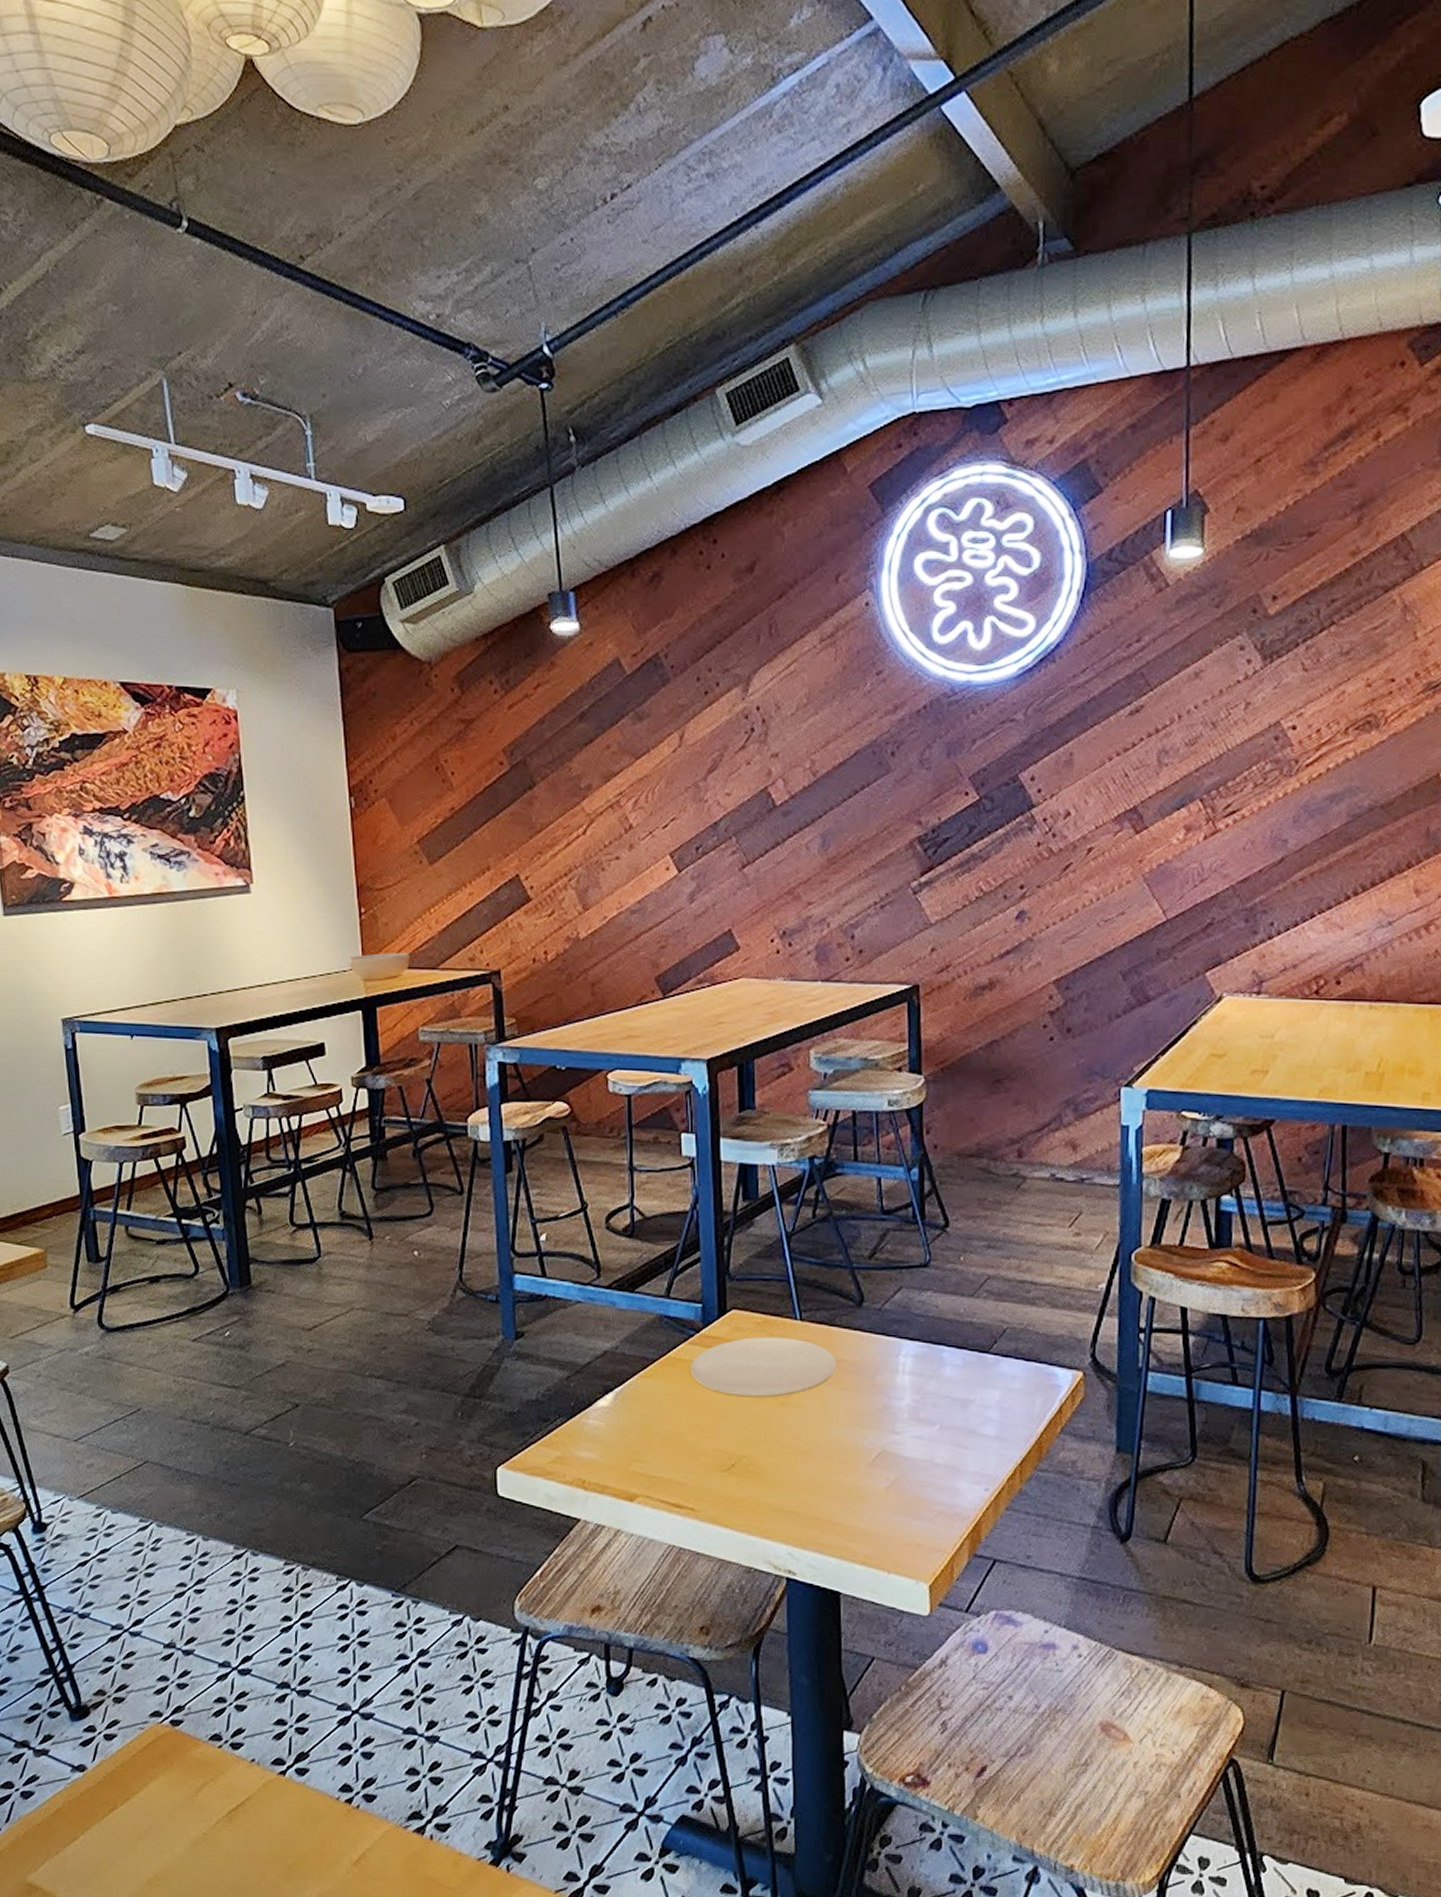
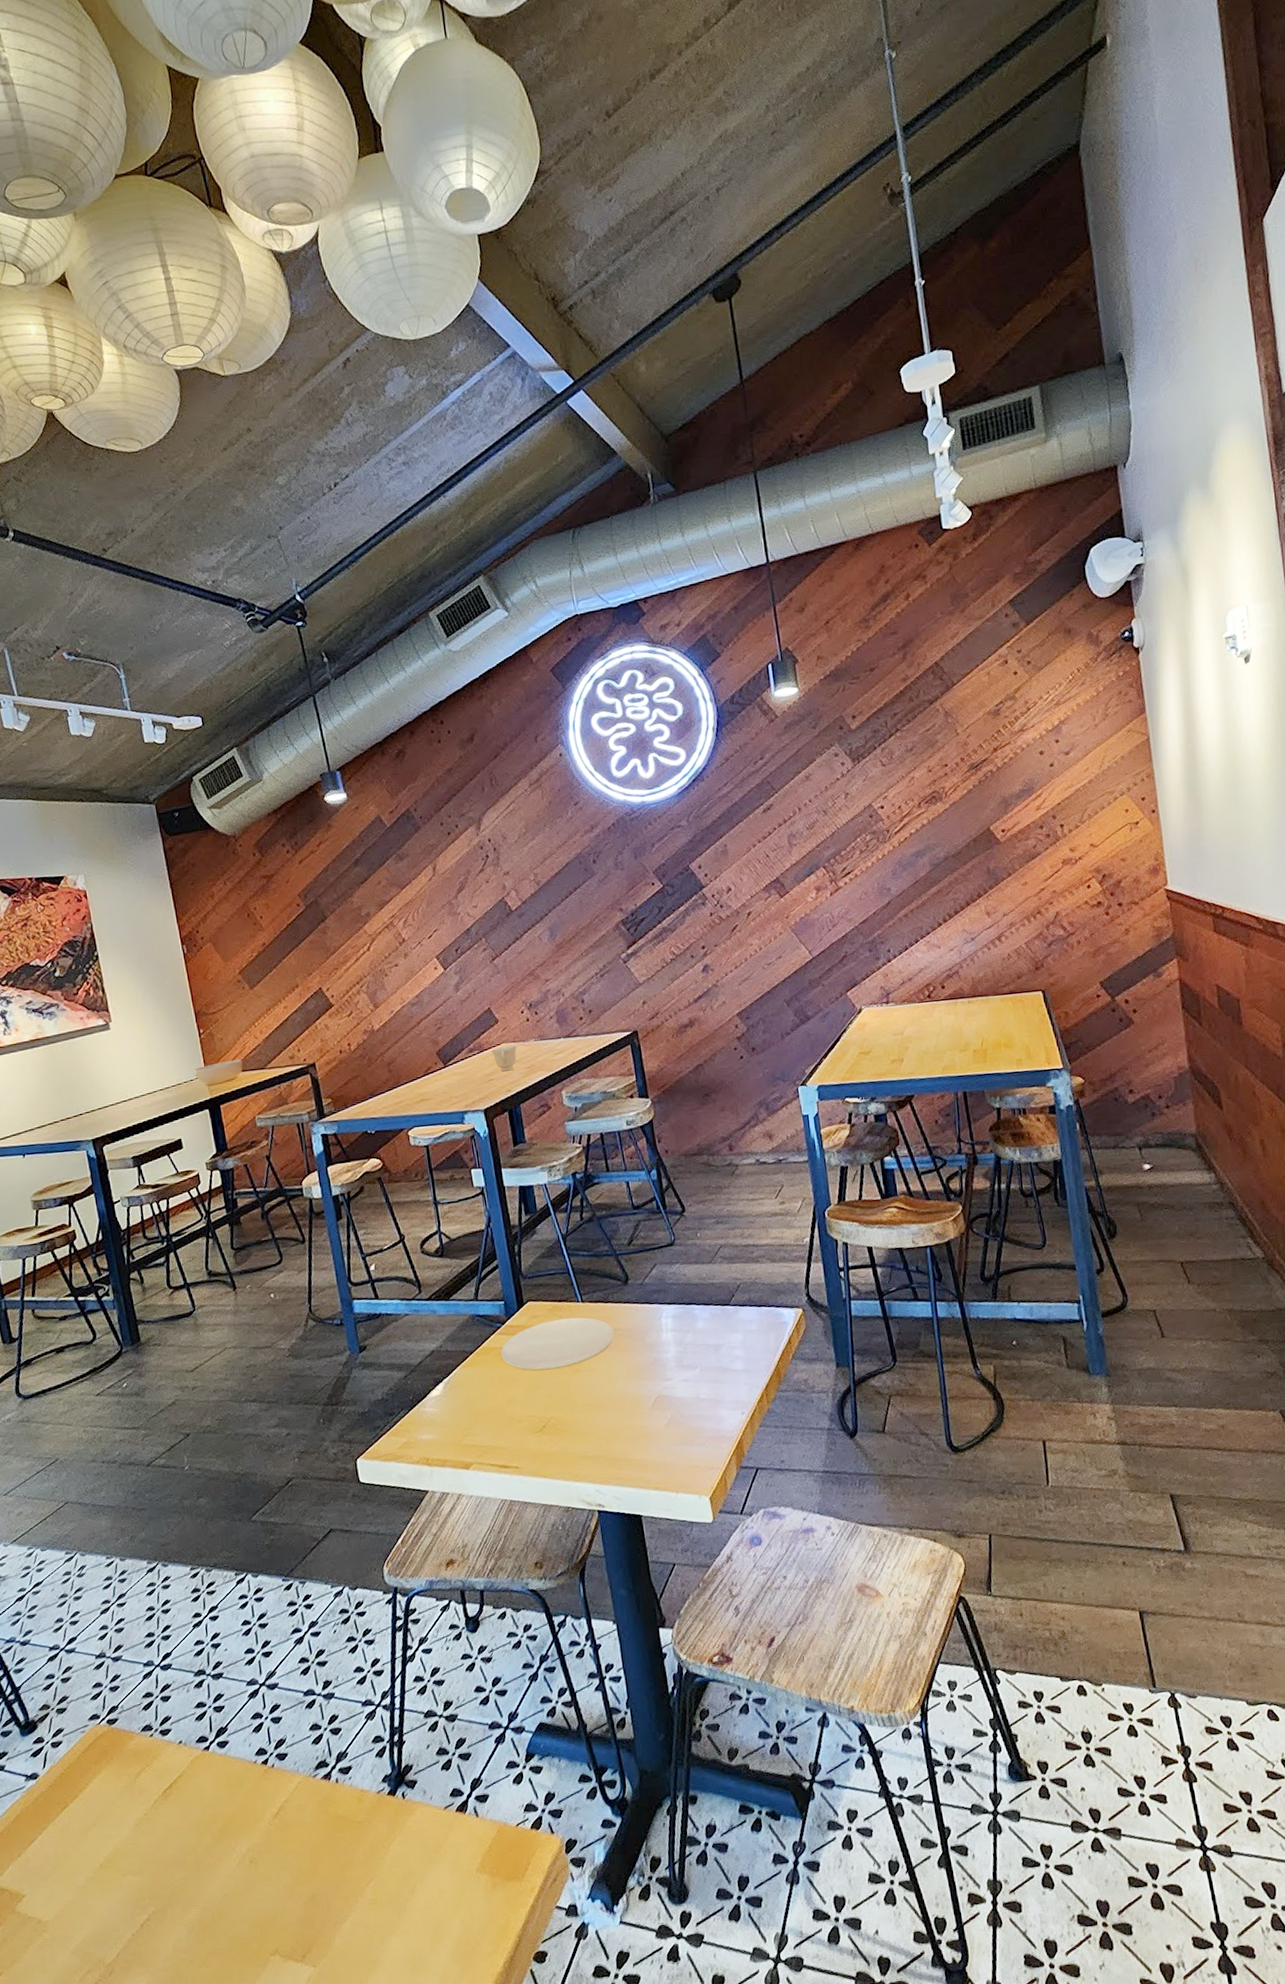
teacup: none [726,983,760,1015] -> present [491,1046,518,1072]

